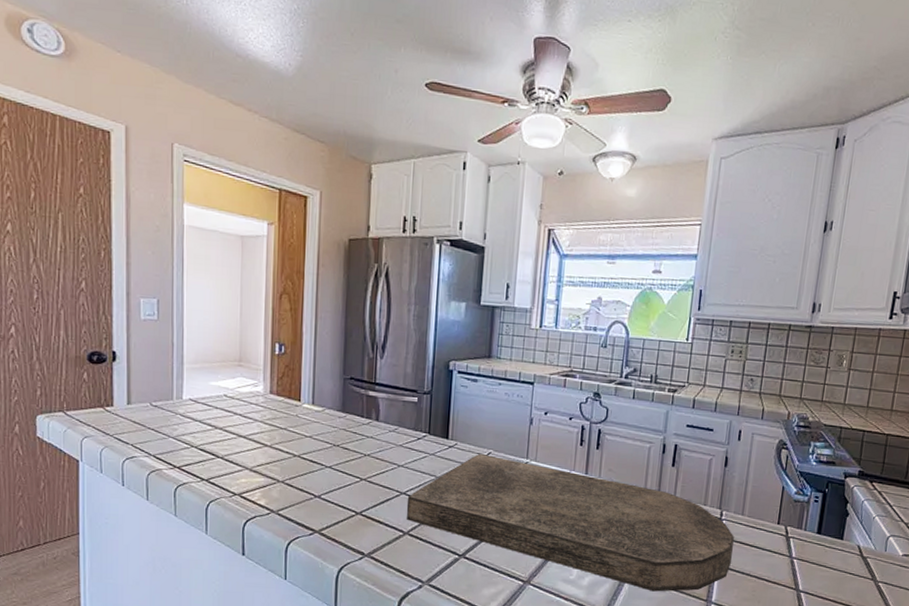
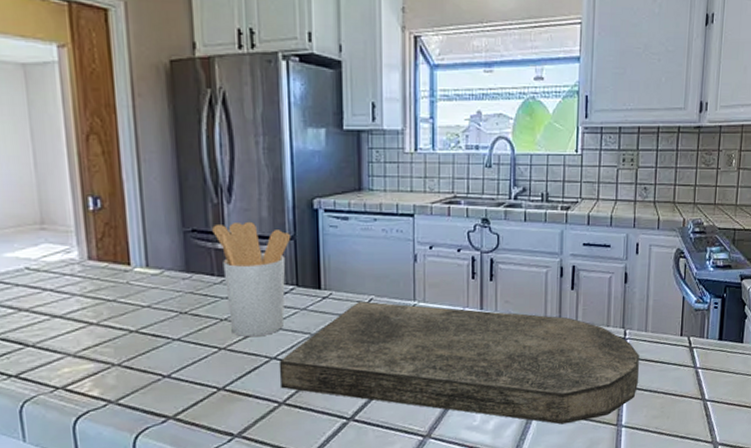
utensil holder: none [366,375,429,474] -> present [212,221,291,338]

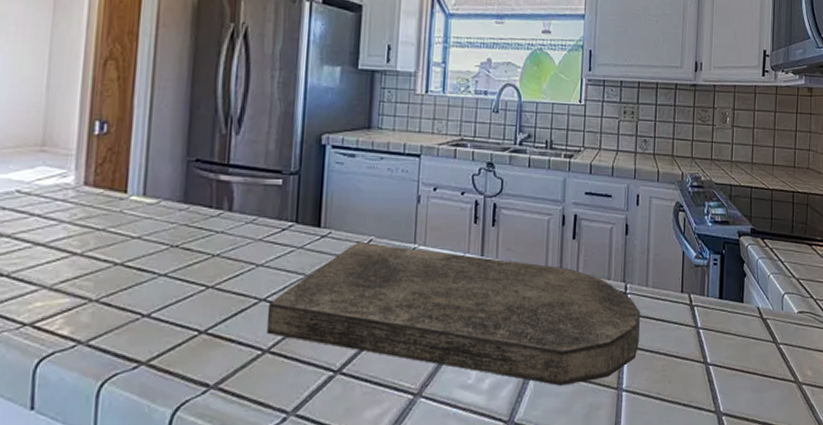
utensil holder: present [212,221,291,338] -> none [217,153,296,276]

